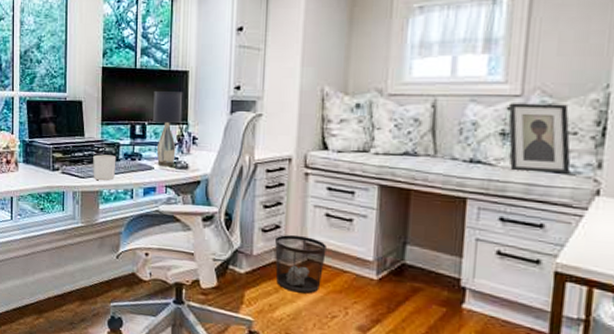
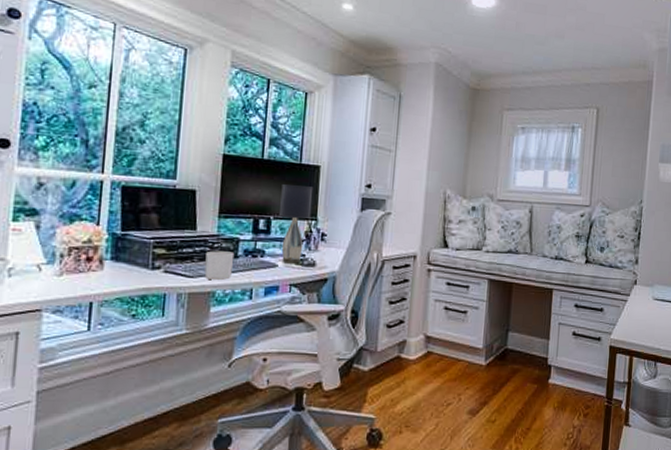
waste bin: present [274,235,326,294] -> none [398,329,444,385]
picture frame: present [508,103,571,174] -> none [581,211,620,268]

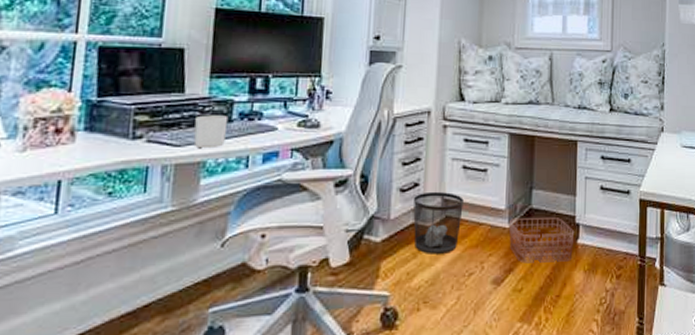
table lamp: present [279,184,314,264] -> none [279,39,317,126]
waste bin: none [398,329,444,385] -> present [413,192,464,254]
basket: none [485,357,547,399] -> present [509,218,575,264]

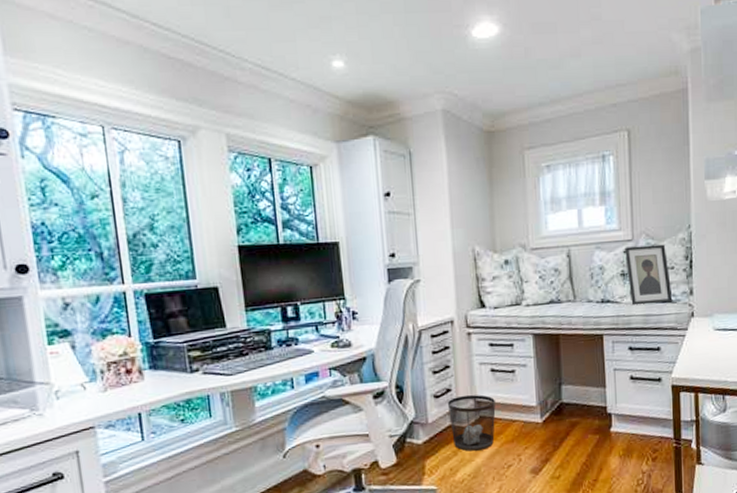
mug: present [193,115,229,149] -> none [240,344,270,376]
basket: present [509,218,575,264] -> none [542,409,607,453]
picture frame: none [603,57,645,115] -> present [625,244,673,306]

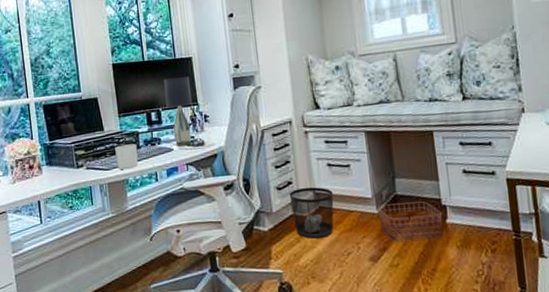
mug: none [240,344,270,376] -> present [115,143,138,170]
table lamp: none [303,265,339,348] -> present [163,76,193,147]
basket: none [542,409,607,453] -> present [378,201,443,243]
picture frame: present [625,244,673,306] -> none [449,45,501,103]

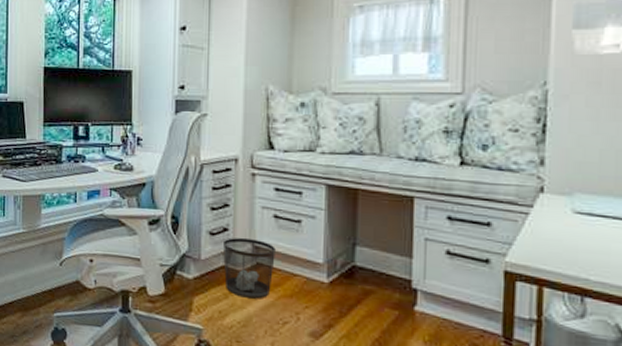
mug: present [115,143,138,170] -> none [35,157,59,185]
table lamp: present [163,76,193,147] -> none [97,91,127,169]
basket: present [378,201,443,243] -> none [328,274,411,328]

